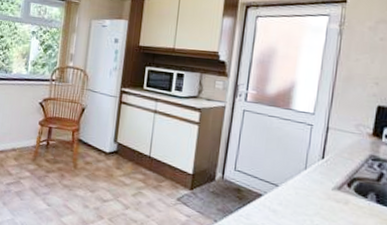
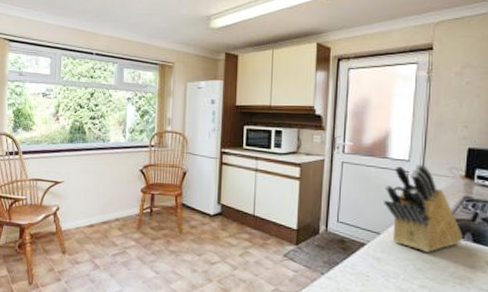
knife block: none [284,118,366,210] -> present [384,164,463,252]

